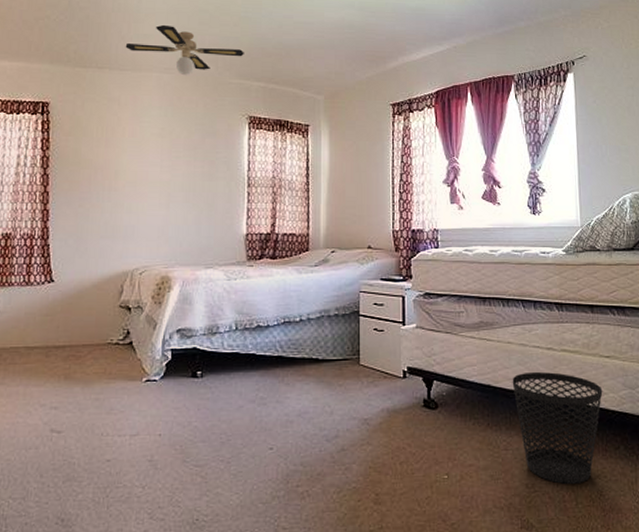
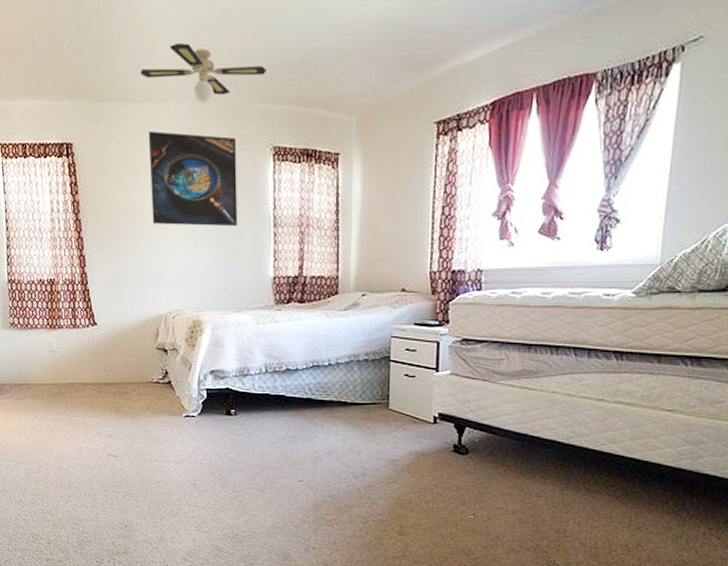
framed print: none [126,97,215,186] -> present [148,131,238,227]
wastebasket: present [512,372,603,485] -> none [552,423,658,534]

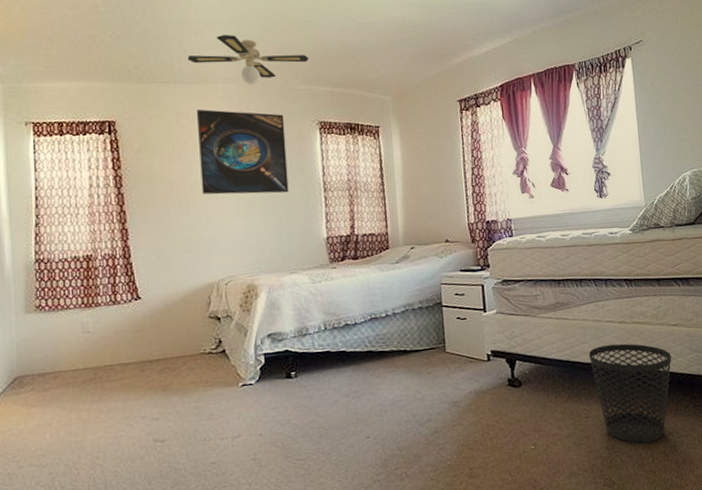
wastebasket: none [552,423,658,534] -> present [588,343,672,444]

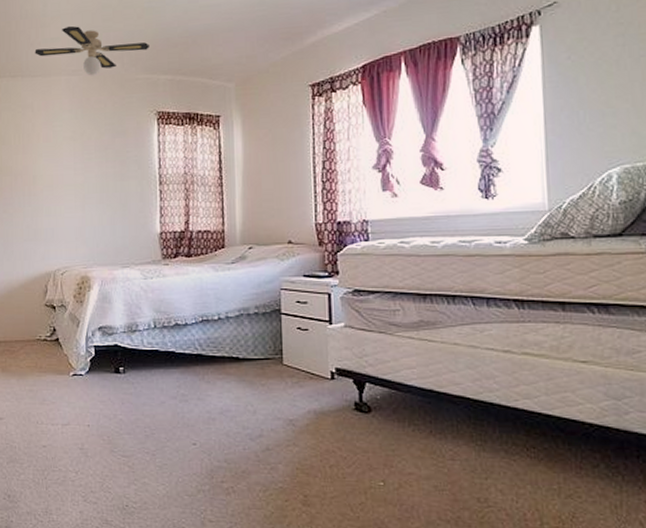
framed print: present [196,109,289,195] -> none [40,101,125,186]
wastebasket: present [588,343,672,444] -> none [459,377,577,503]

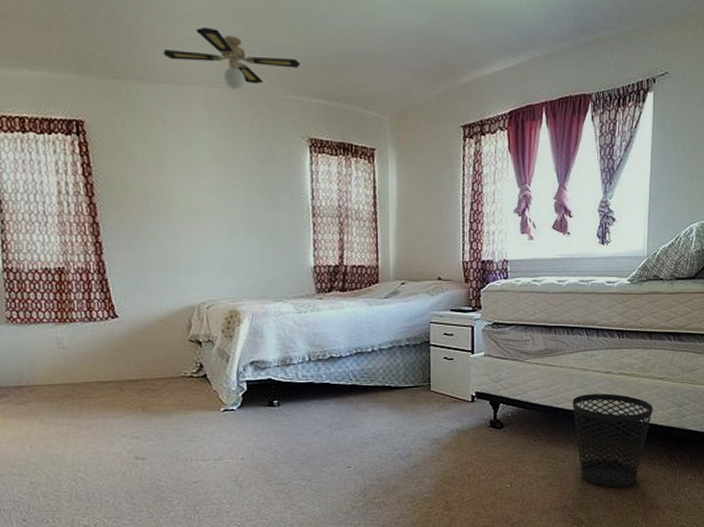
wastebasket: none [459,377,577,503] -> present [572,393,653,488]

